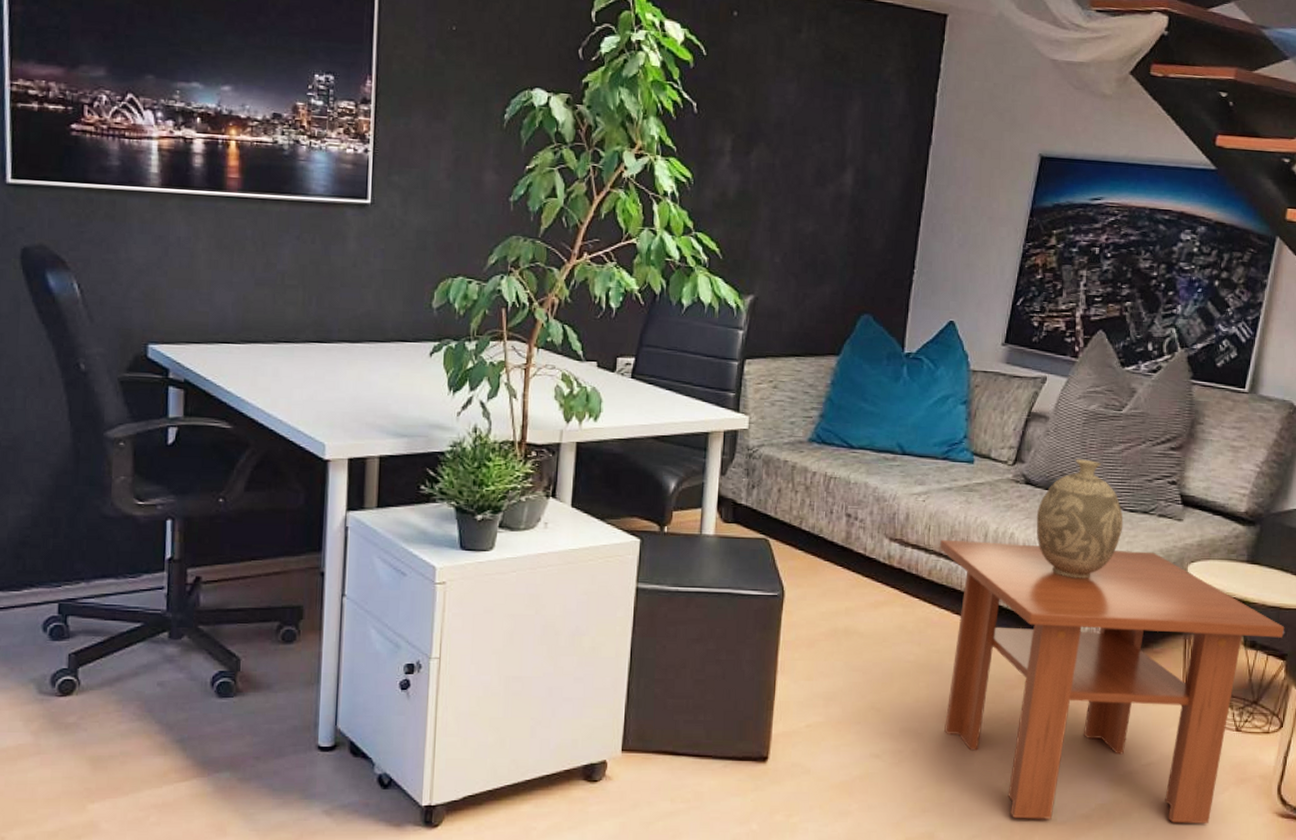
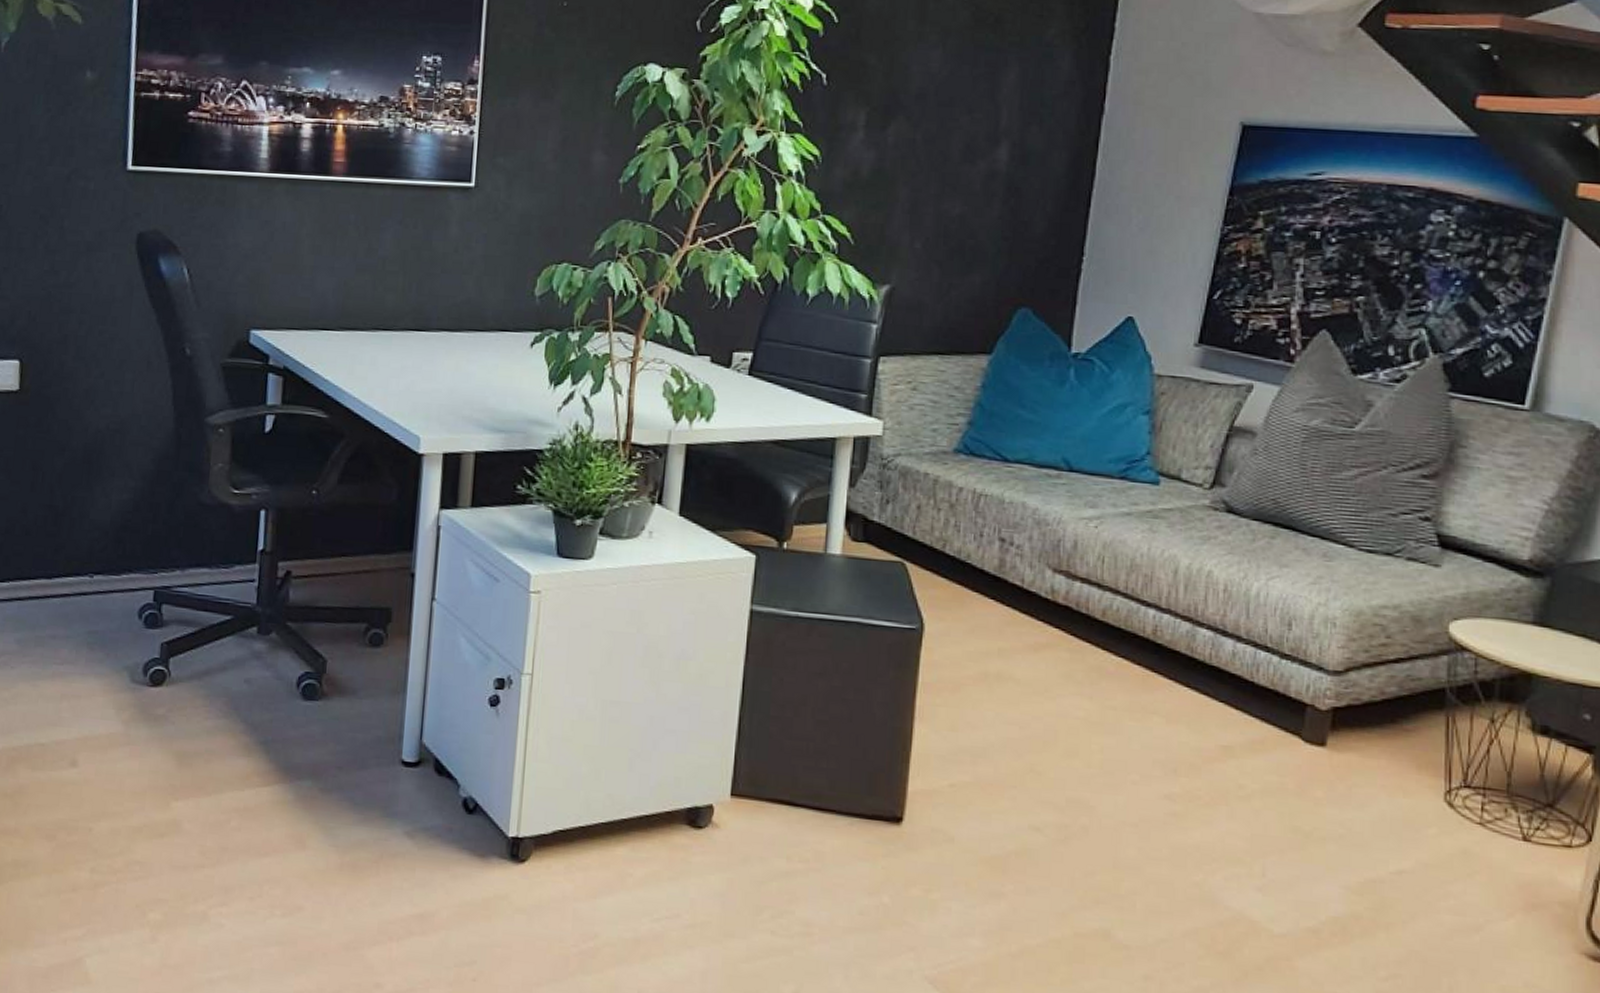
coffee table: present [939,539,1285,823] -> none [1116,573,1591,957]
decorative vase: present [1036,459,1124,579] -> none [1241,484,1359,632]

